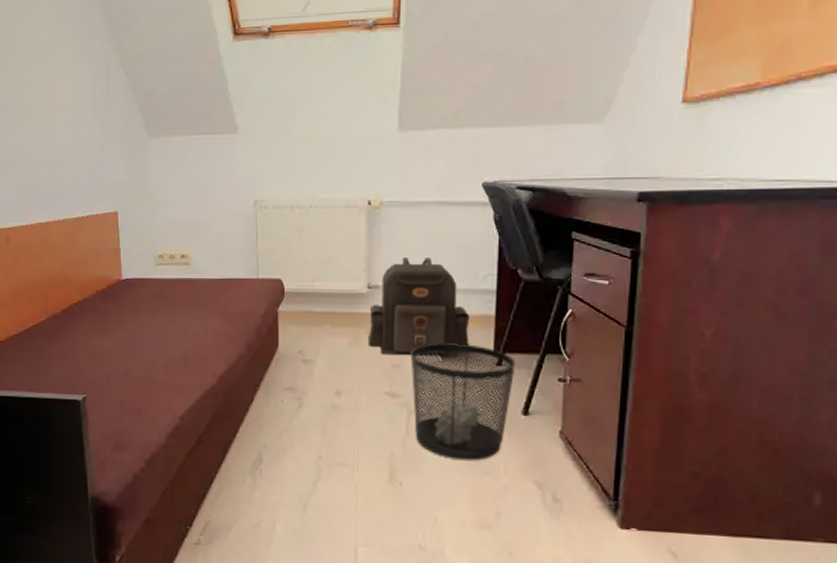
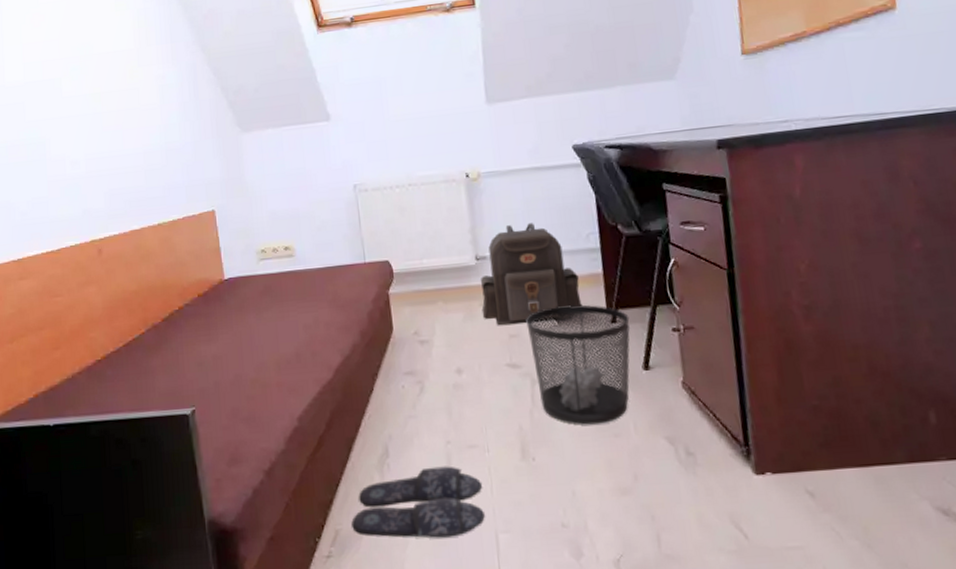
slippers: none [221,478,347,543] -> present [351,466,485,538]

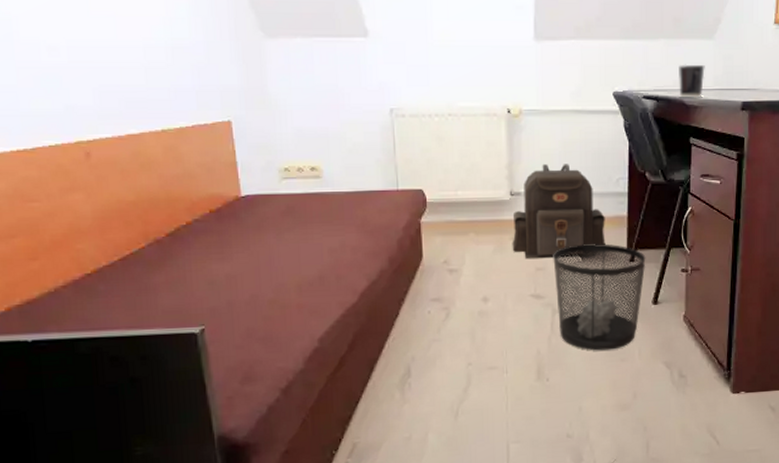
slippers: present [351,466,485,538] -> none [370,385,498,449]
mug: none [640,107,671,142] -> present [679,64,705,97]

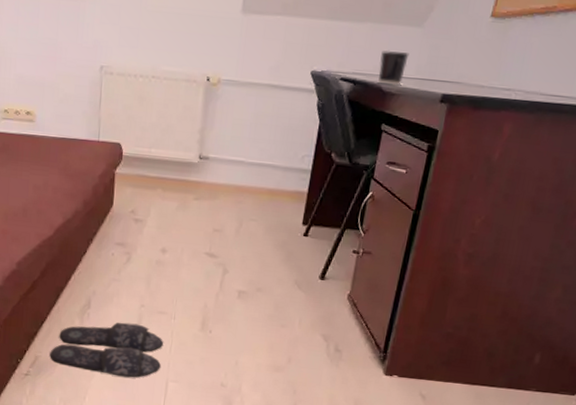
slippers: none [370,385,498,449] -> present [50,322,163,378]
backpack: present [512,164,605,258] -> none [194,133,286,225]
waste bin: present [553,244,646,351] -> none [227,213,320,315]

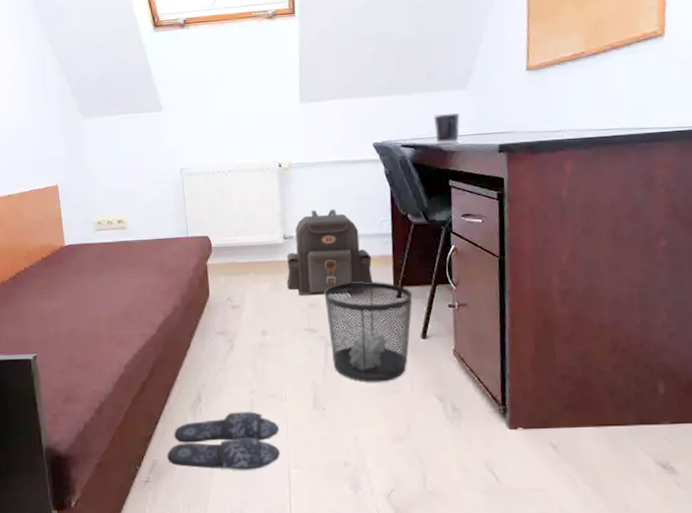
backpack: none [194,133,286,225] -> present [286,209,373,295]
waste bin: none [227,213,320,315] -> present [324,281,413,382]

